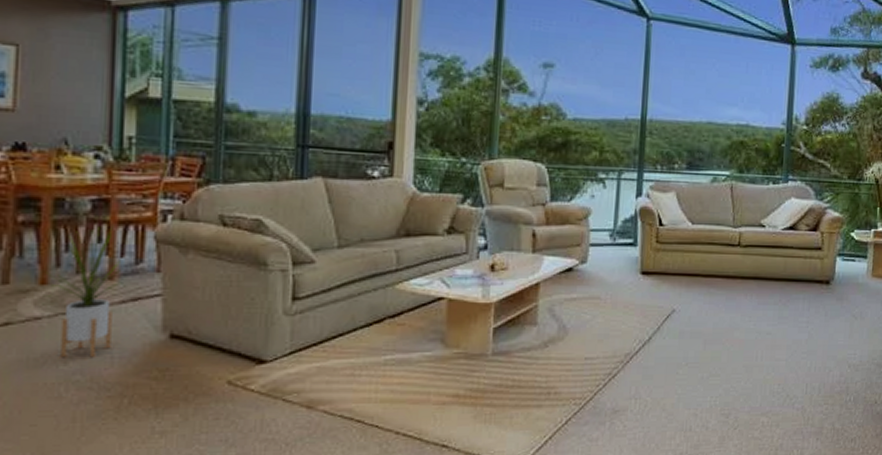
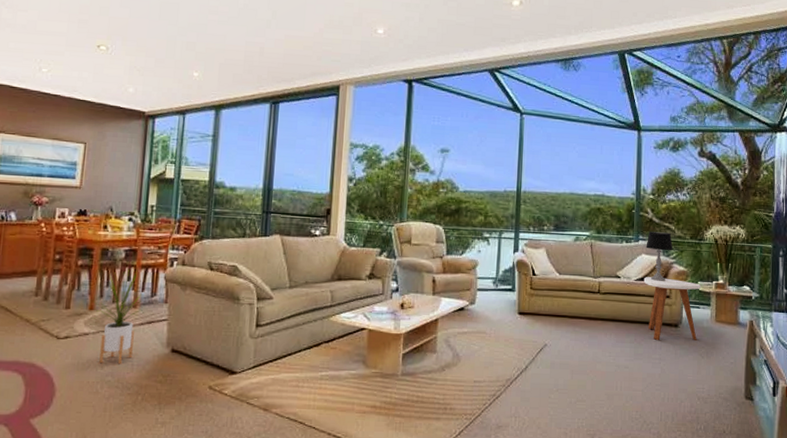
side table: none [792,225,857,300] -> present [643,277,701,340]
table lamp: none [796,170,827,230] -> present [646,231,673,281]

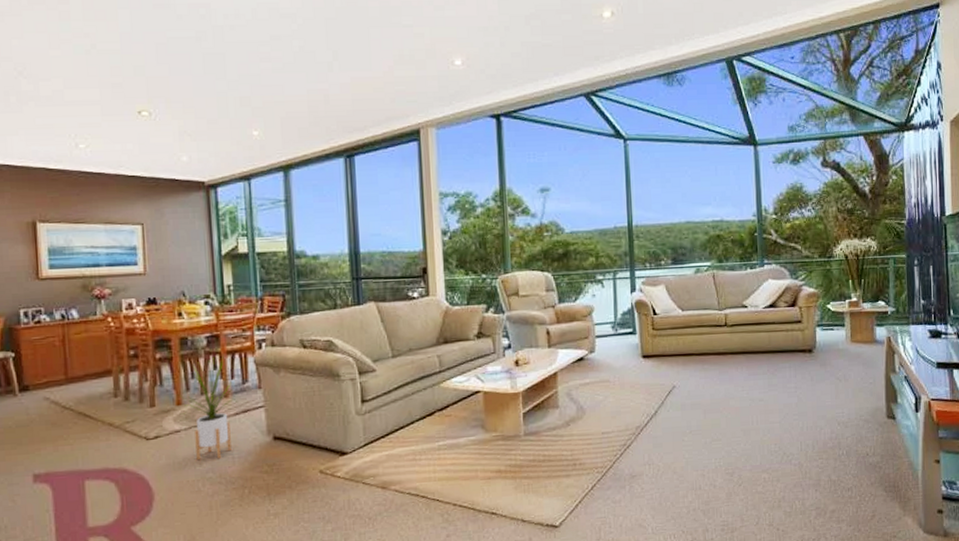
side table: present [643,277,701,340] -> none [772,302,833,368]
table lamp: present [646,231,673,281] -> none [772,253,801,306]

